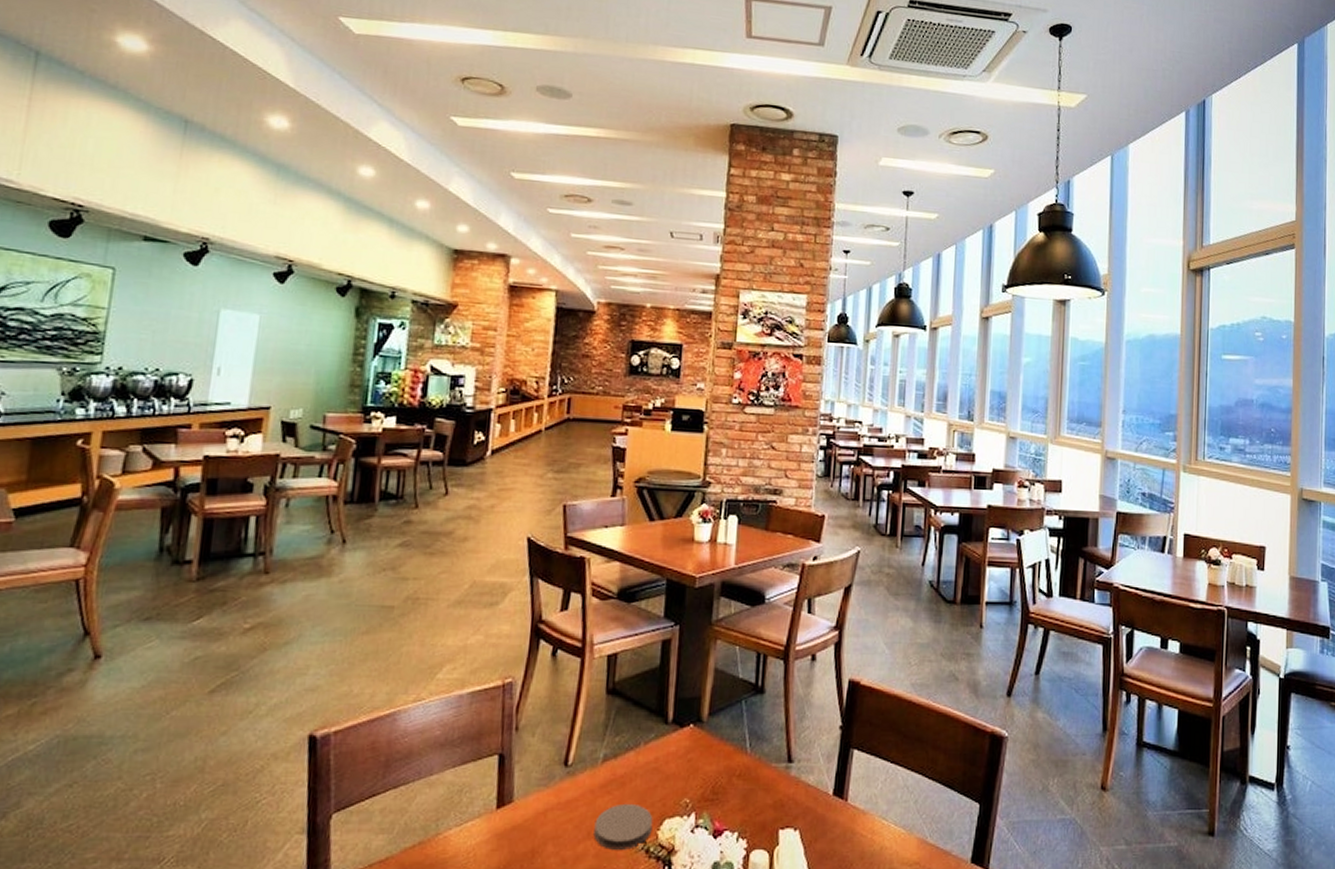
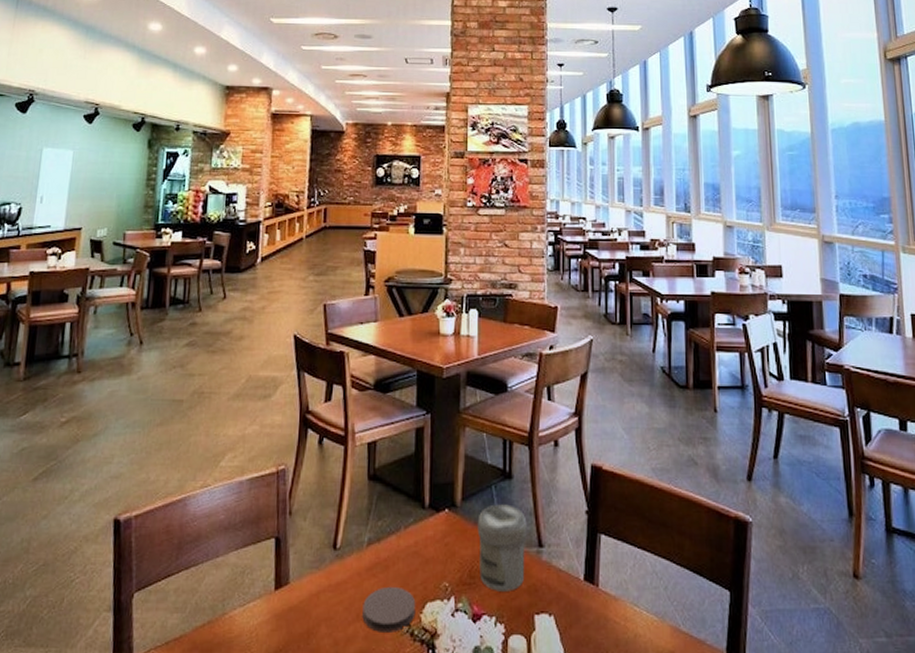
jar: none [723,719,777,807] -> present [477,504,527,592]

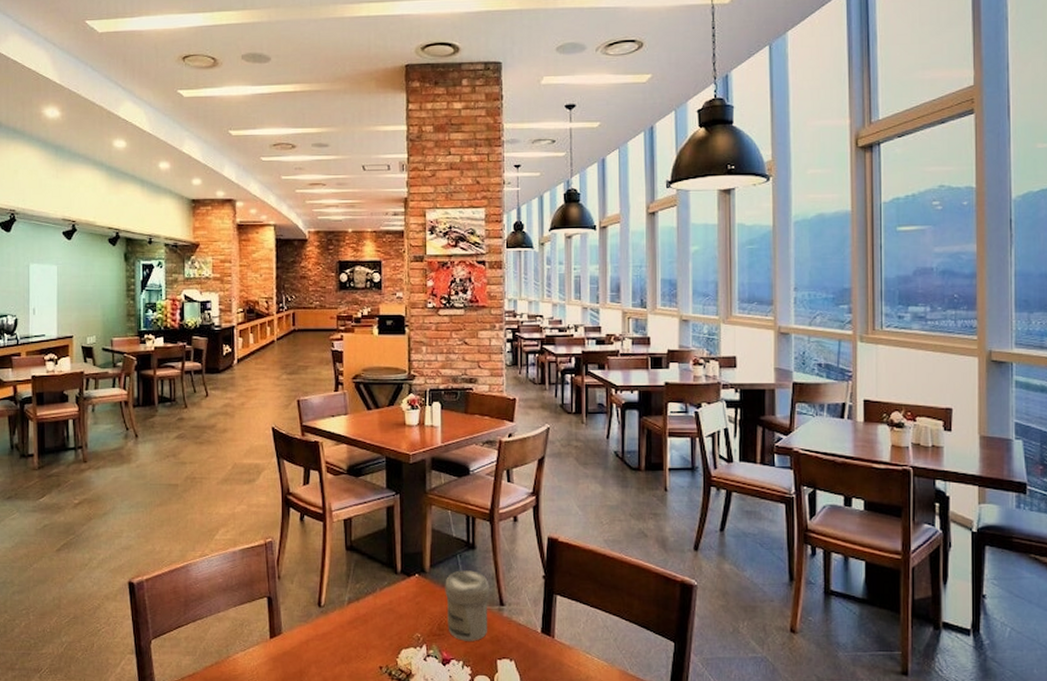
coaster: present [362,586,416,632] -> none [346,636,393,673]

